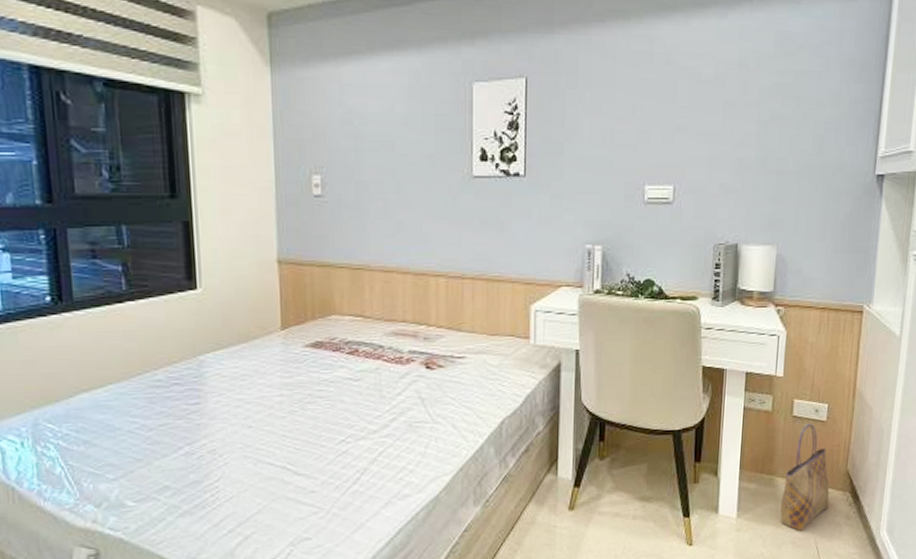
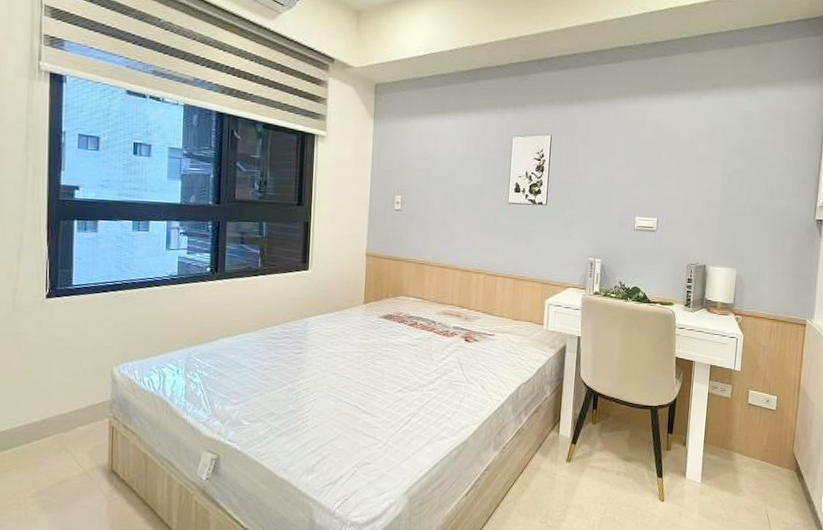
tote bag: present [780,423,830,531] -> none [737,410,778,499]

